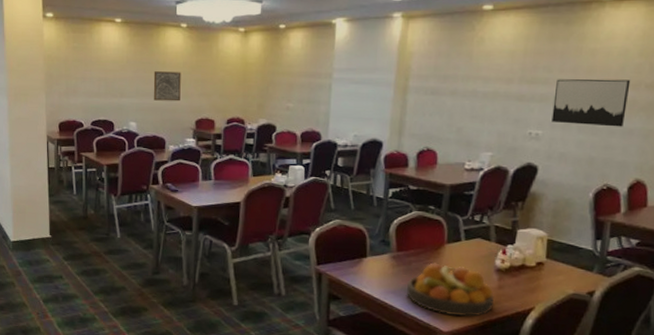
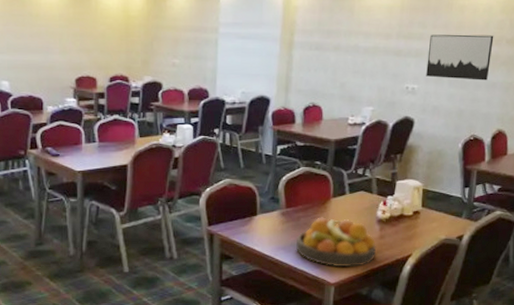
wall art: present [153,71,181,102] -> none [26,24,58,58]

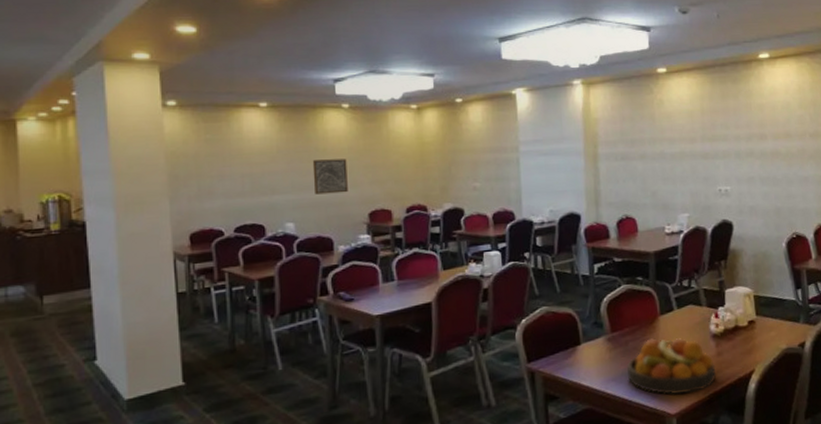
wall art: none [26,24,58,58] -> present [312,158,348,195]
wall art: present [426,34,494,81] -> none [734,130,799,178]

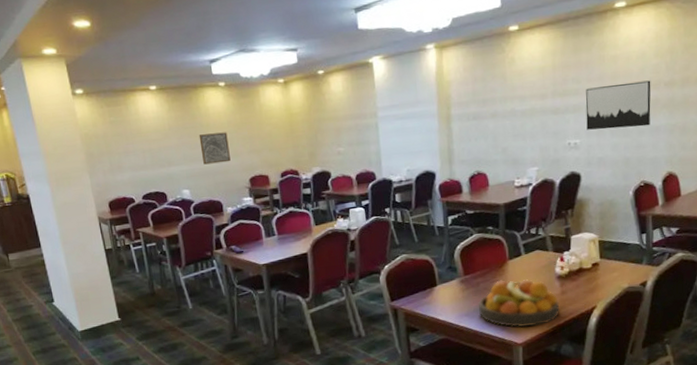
wall art: none [734,130,799,178] -> present [585,80,651,130]

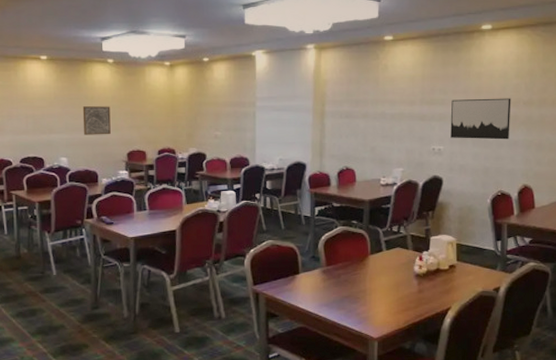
fruit bowl: present [478,279,560,328] -> none [337,273,417,322]

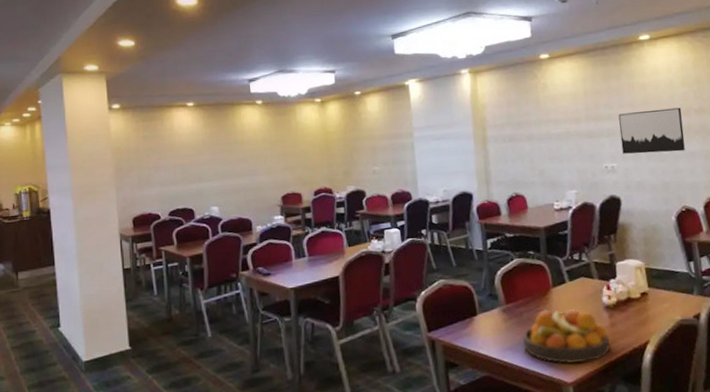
wall art: present [82,106,111,135] -> none [232,149,263,181]
fruit bowl: none [337,273,417,322] -> present [522,309,611,365]

